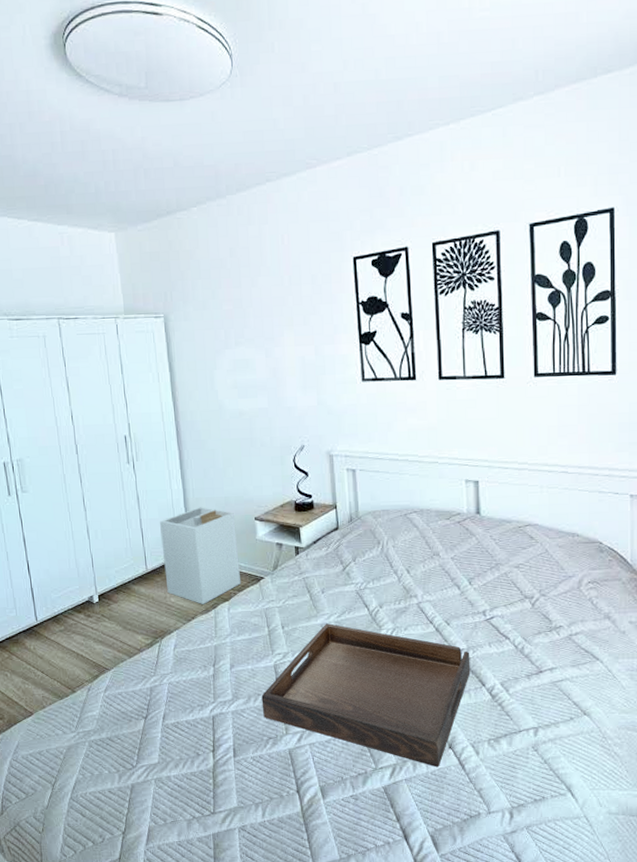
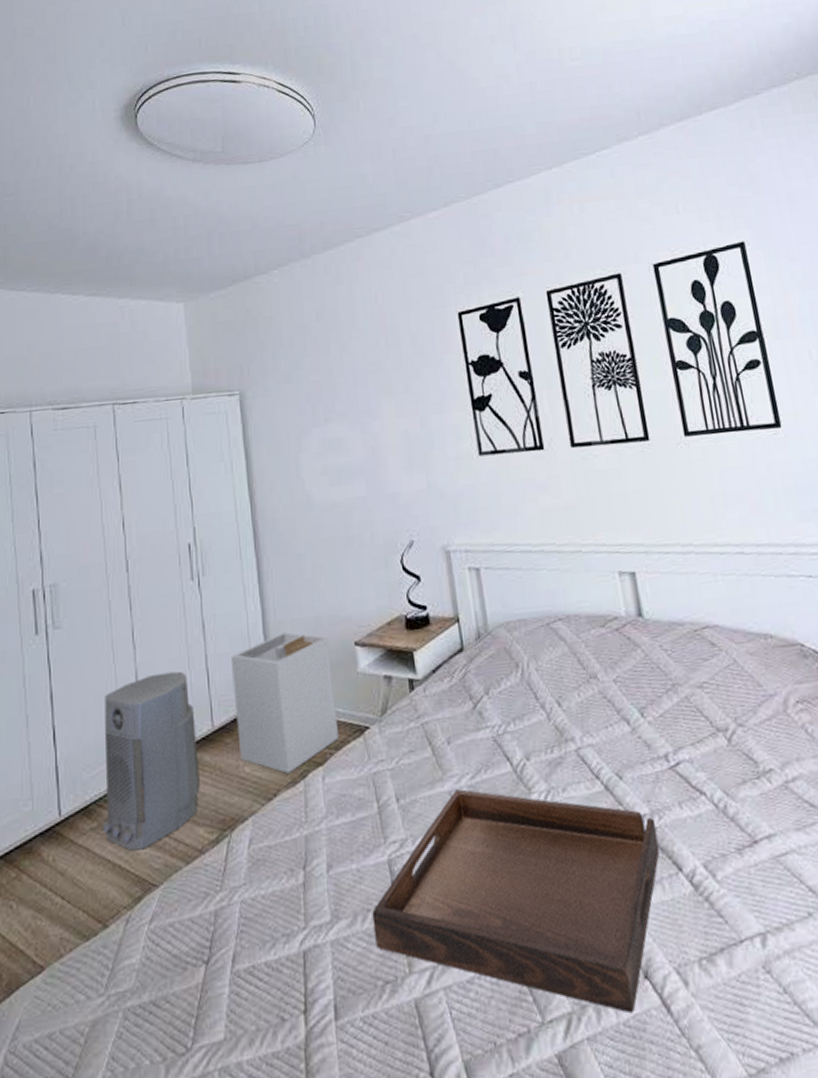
air purifier: none [64,529,138,647] -> present [101,671,200,851]

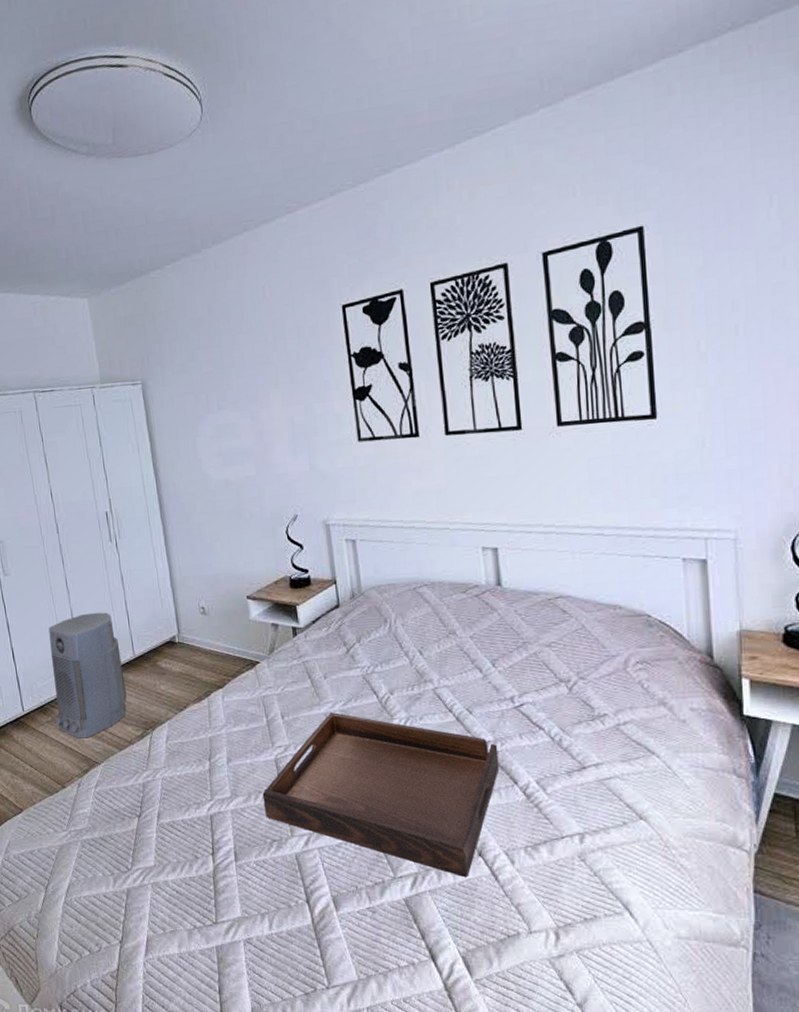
laundry hamper: present [231,632,340,774] -> none [146,586,236,692]

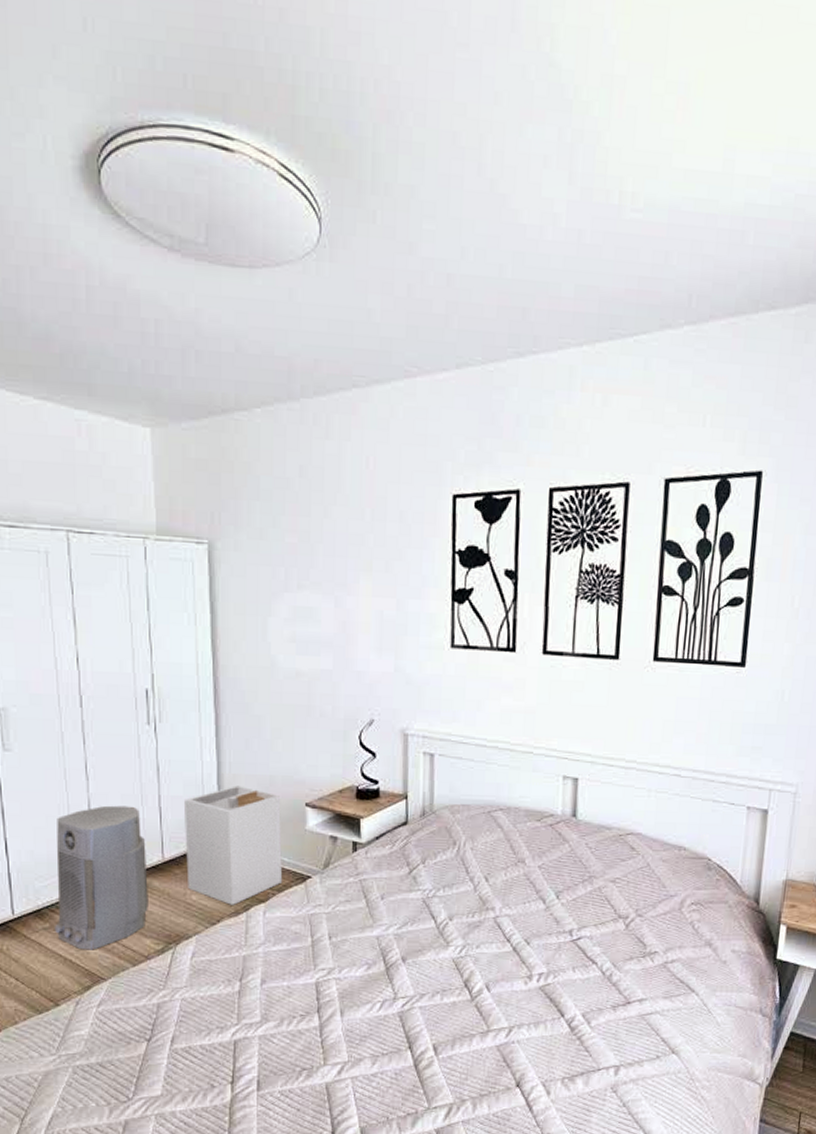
laundry hamper: none [146,586,236,692] -> present [185,785,283,905]
serving tray: present [262,712,500,878] -> none [297,936,550,1108]

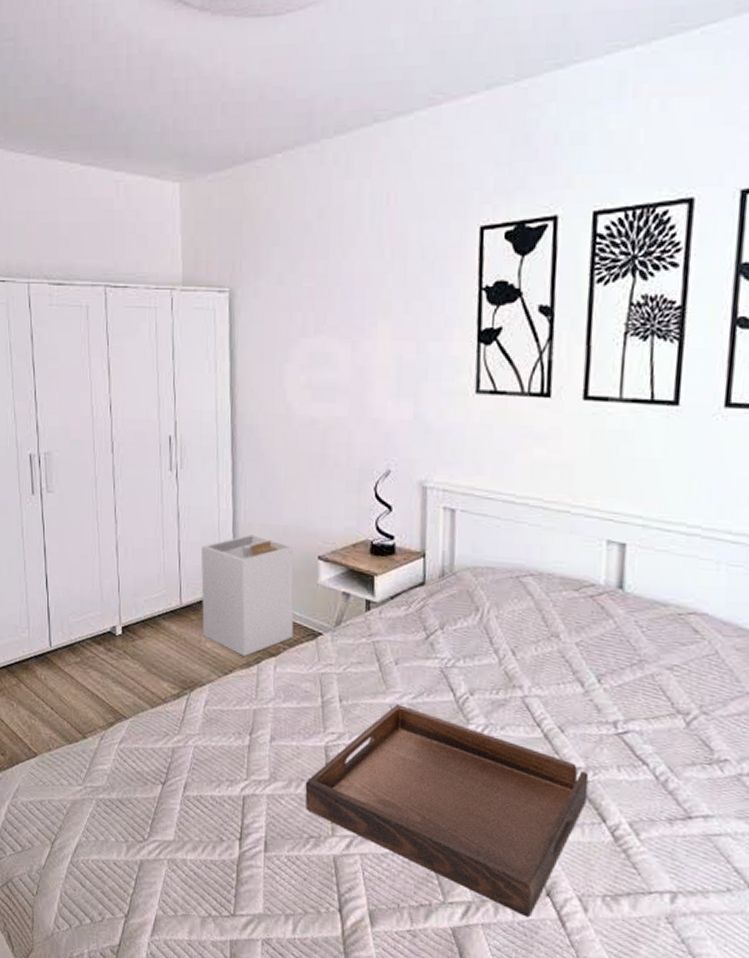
air purifier: present [53,805,148,950] -> none [84,548,167,688]
serving tray: none [297,936,550,1108] -> present [305,704,589,918]

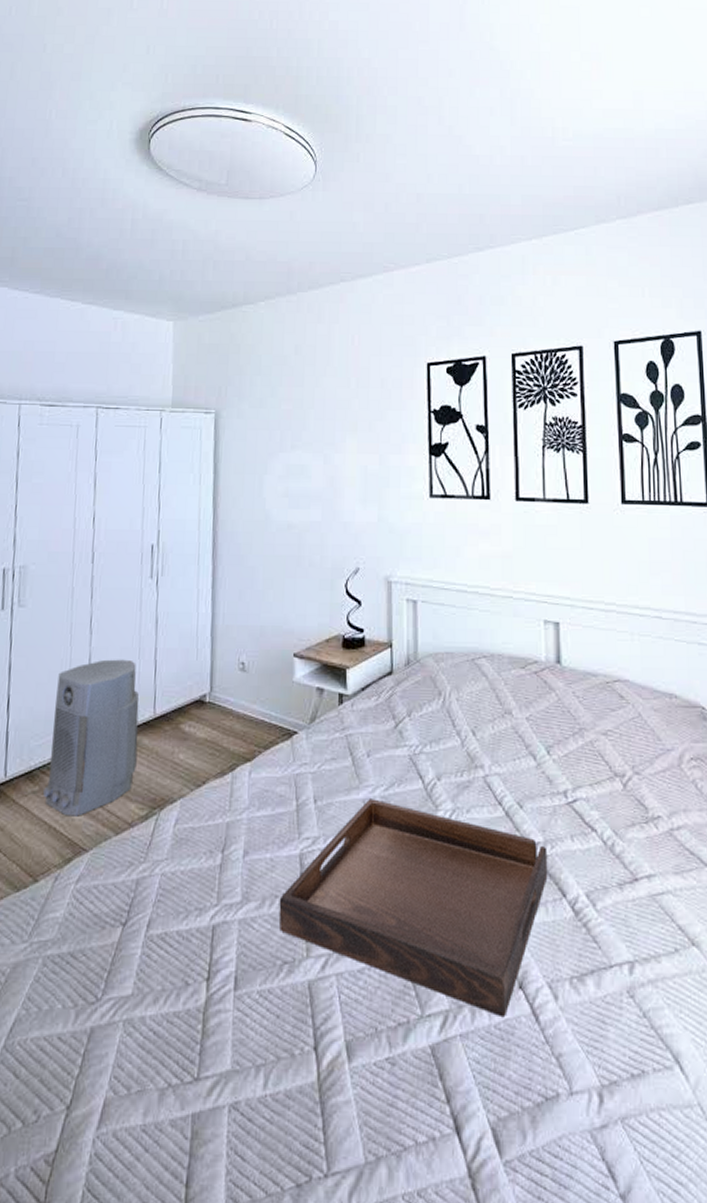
air purifier: none [84,548,167,688] -> present [42,659,139,817]
laundry hamper: present [201,534,294,656] -> none [176,637,270,764]

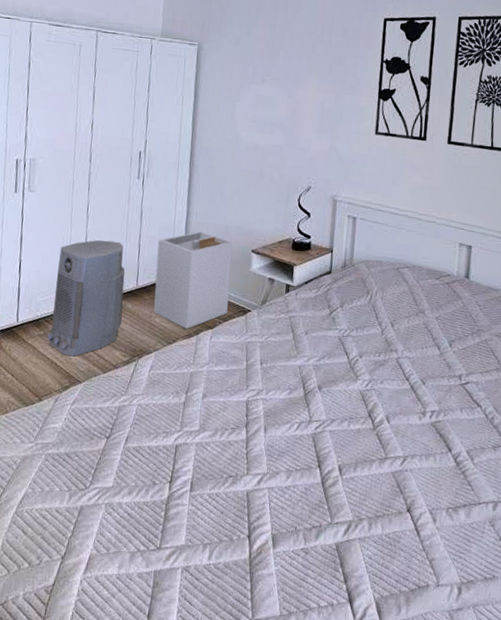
laundry hamper: none [176,637,270,764] -> present [153,231,233,329]
serving tray: present [278,799,548,1018] -> none [227,366,441,530]

